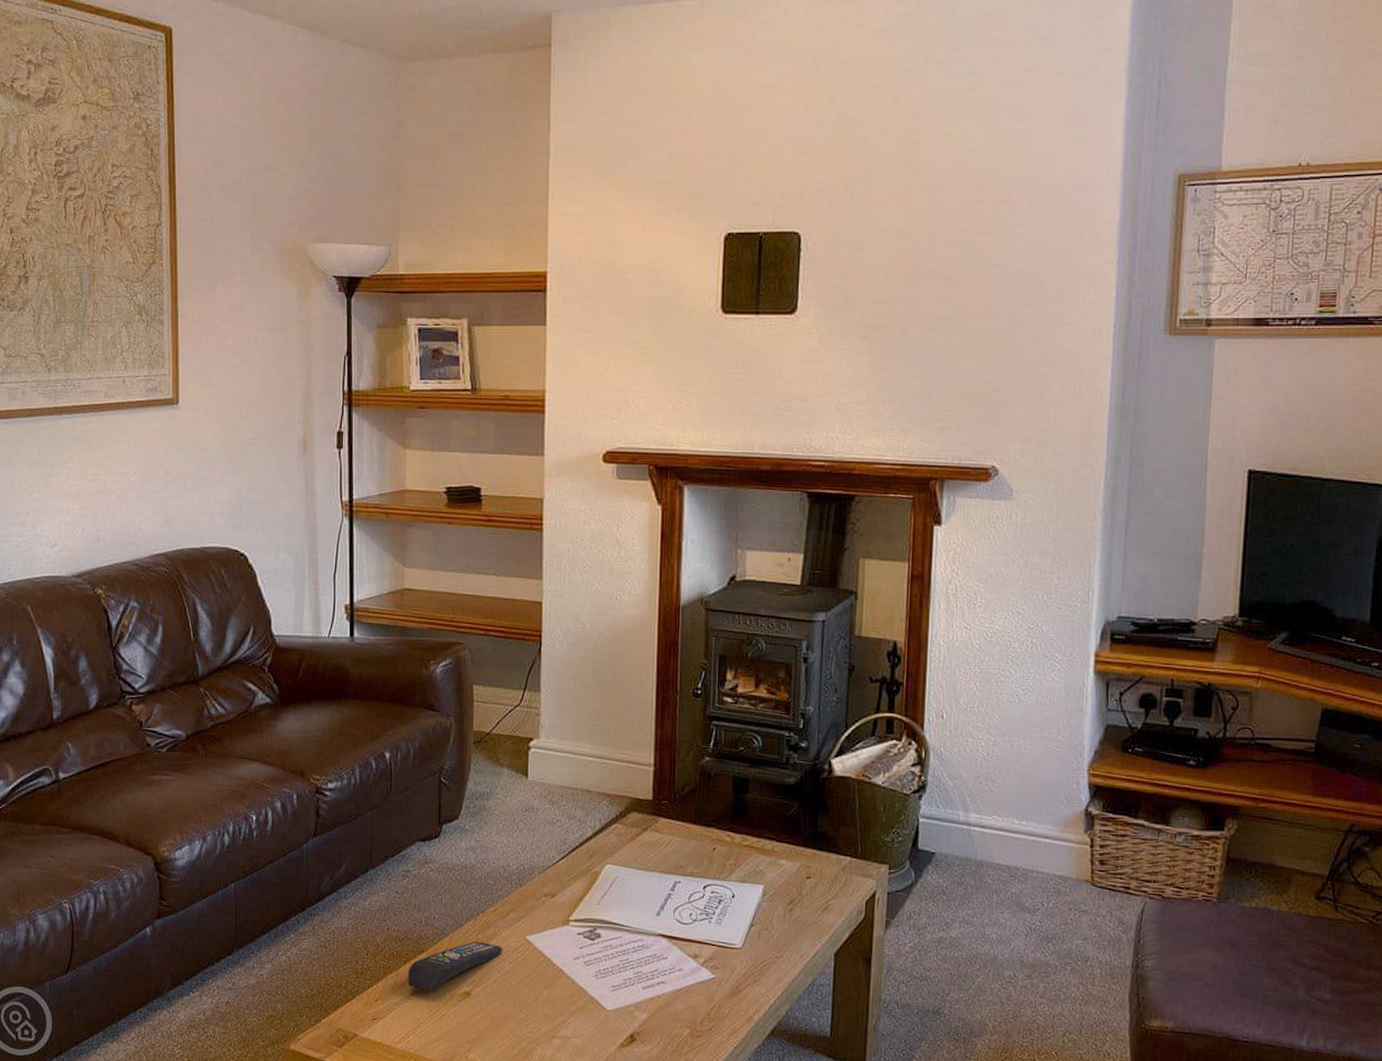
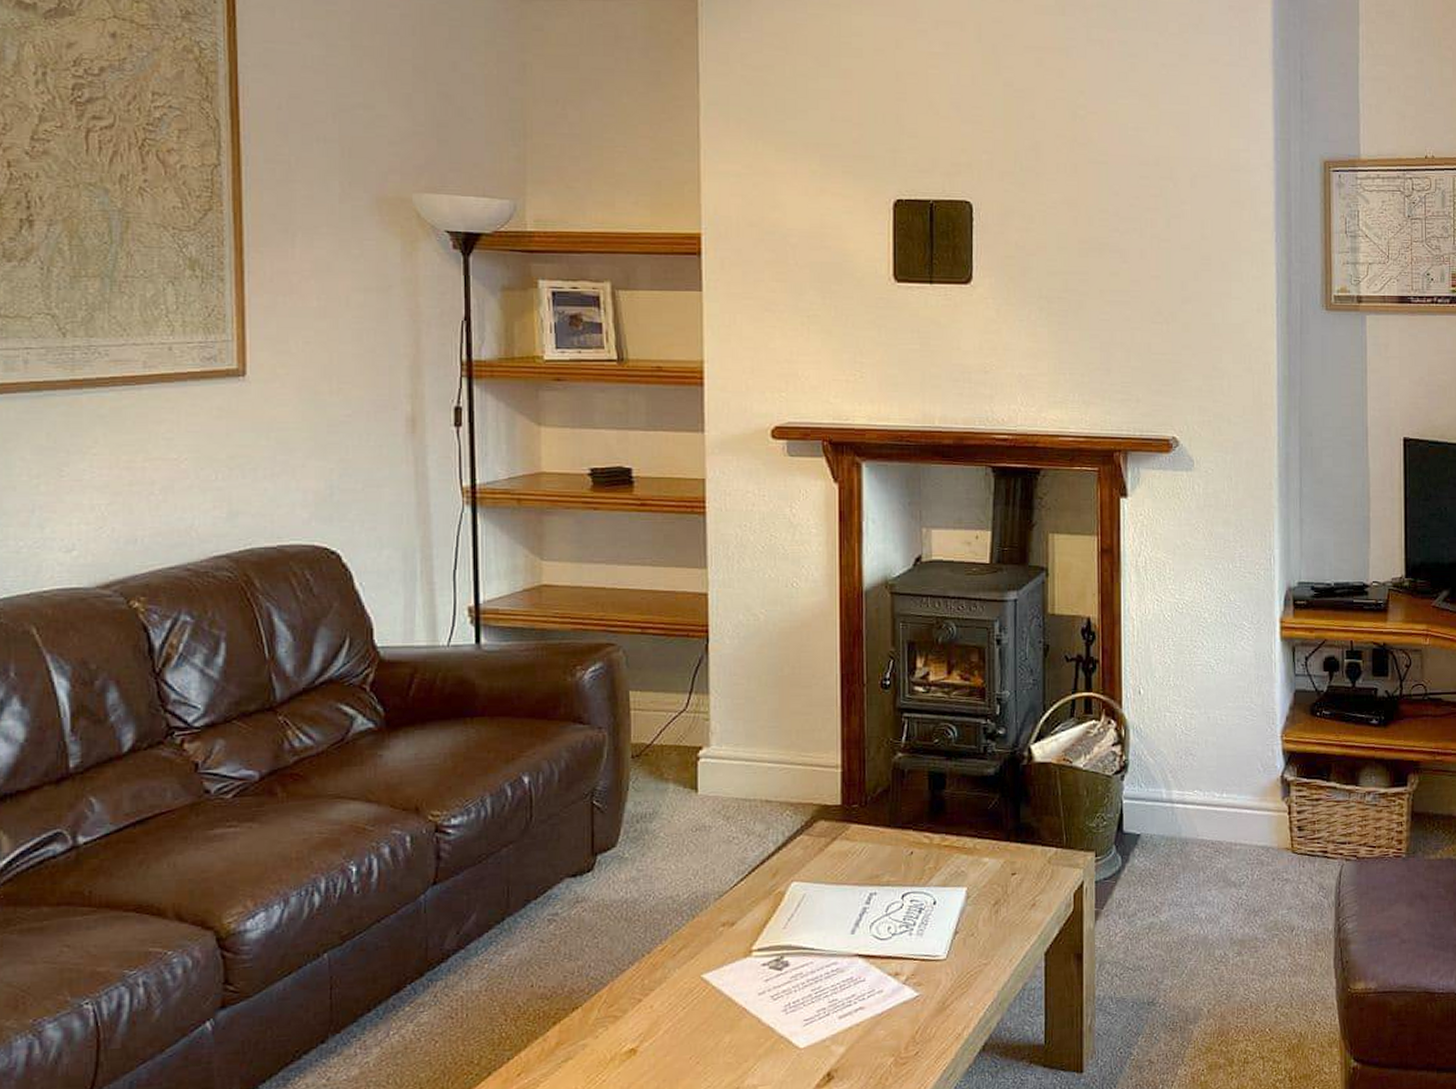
remote control: present [407,941,502,991] -> none [558,987,674,1054]

